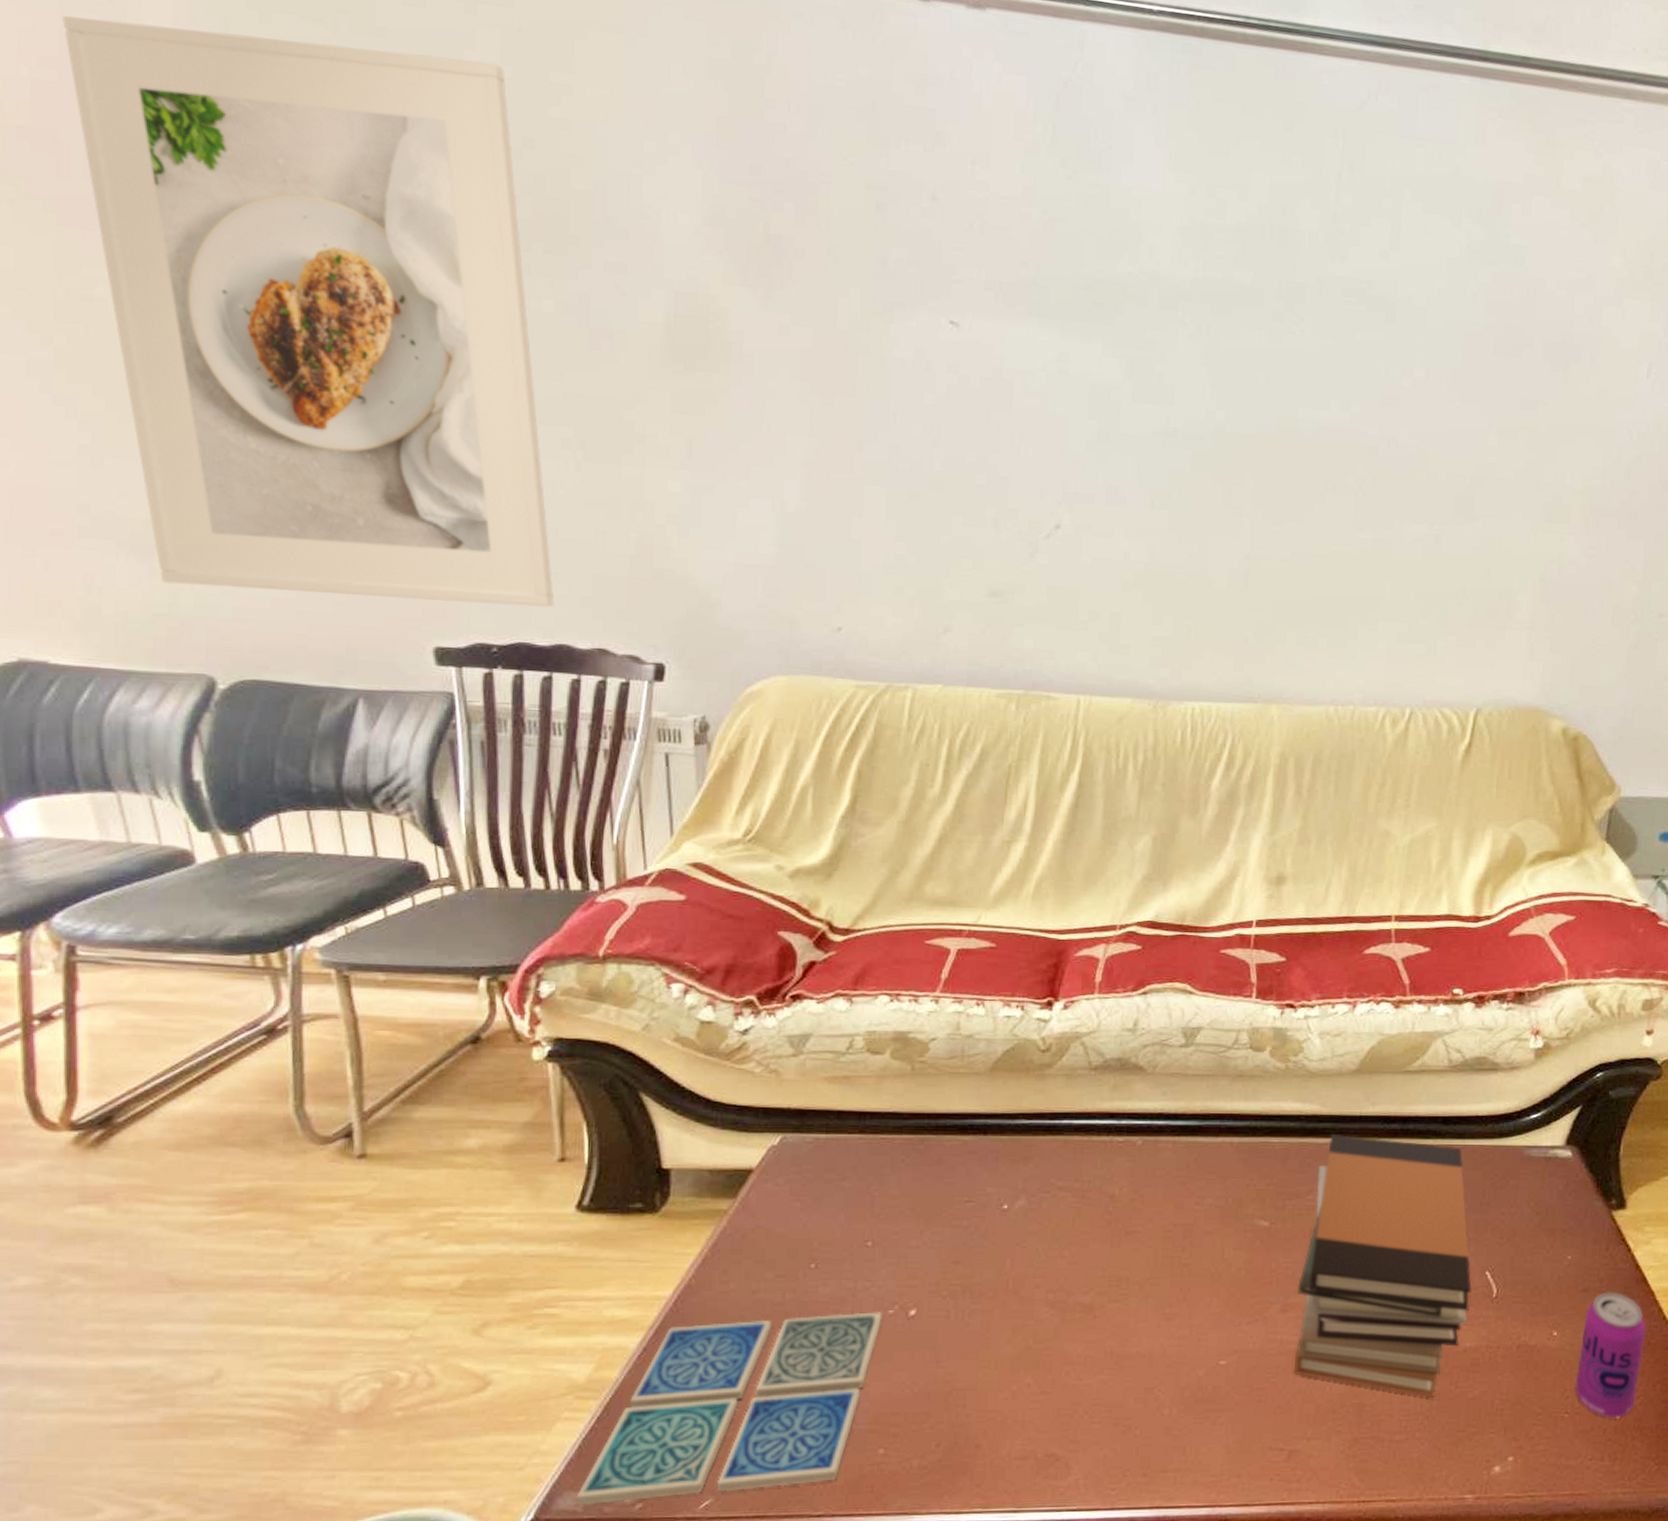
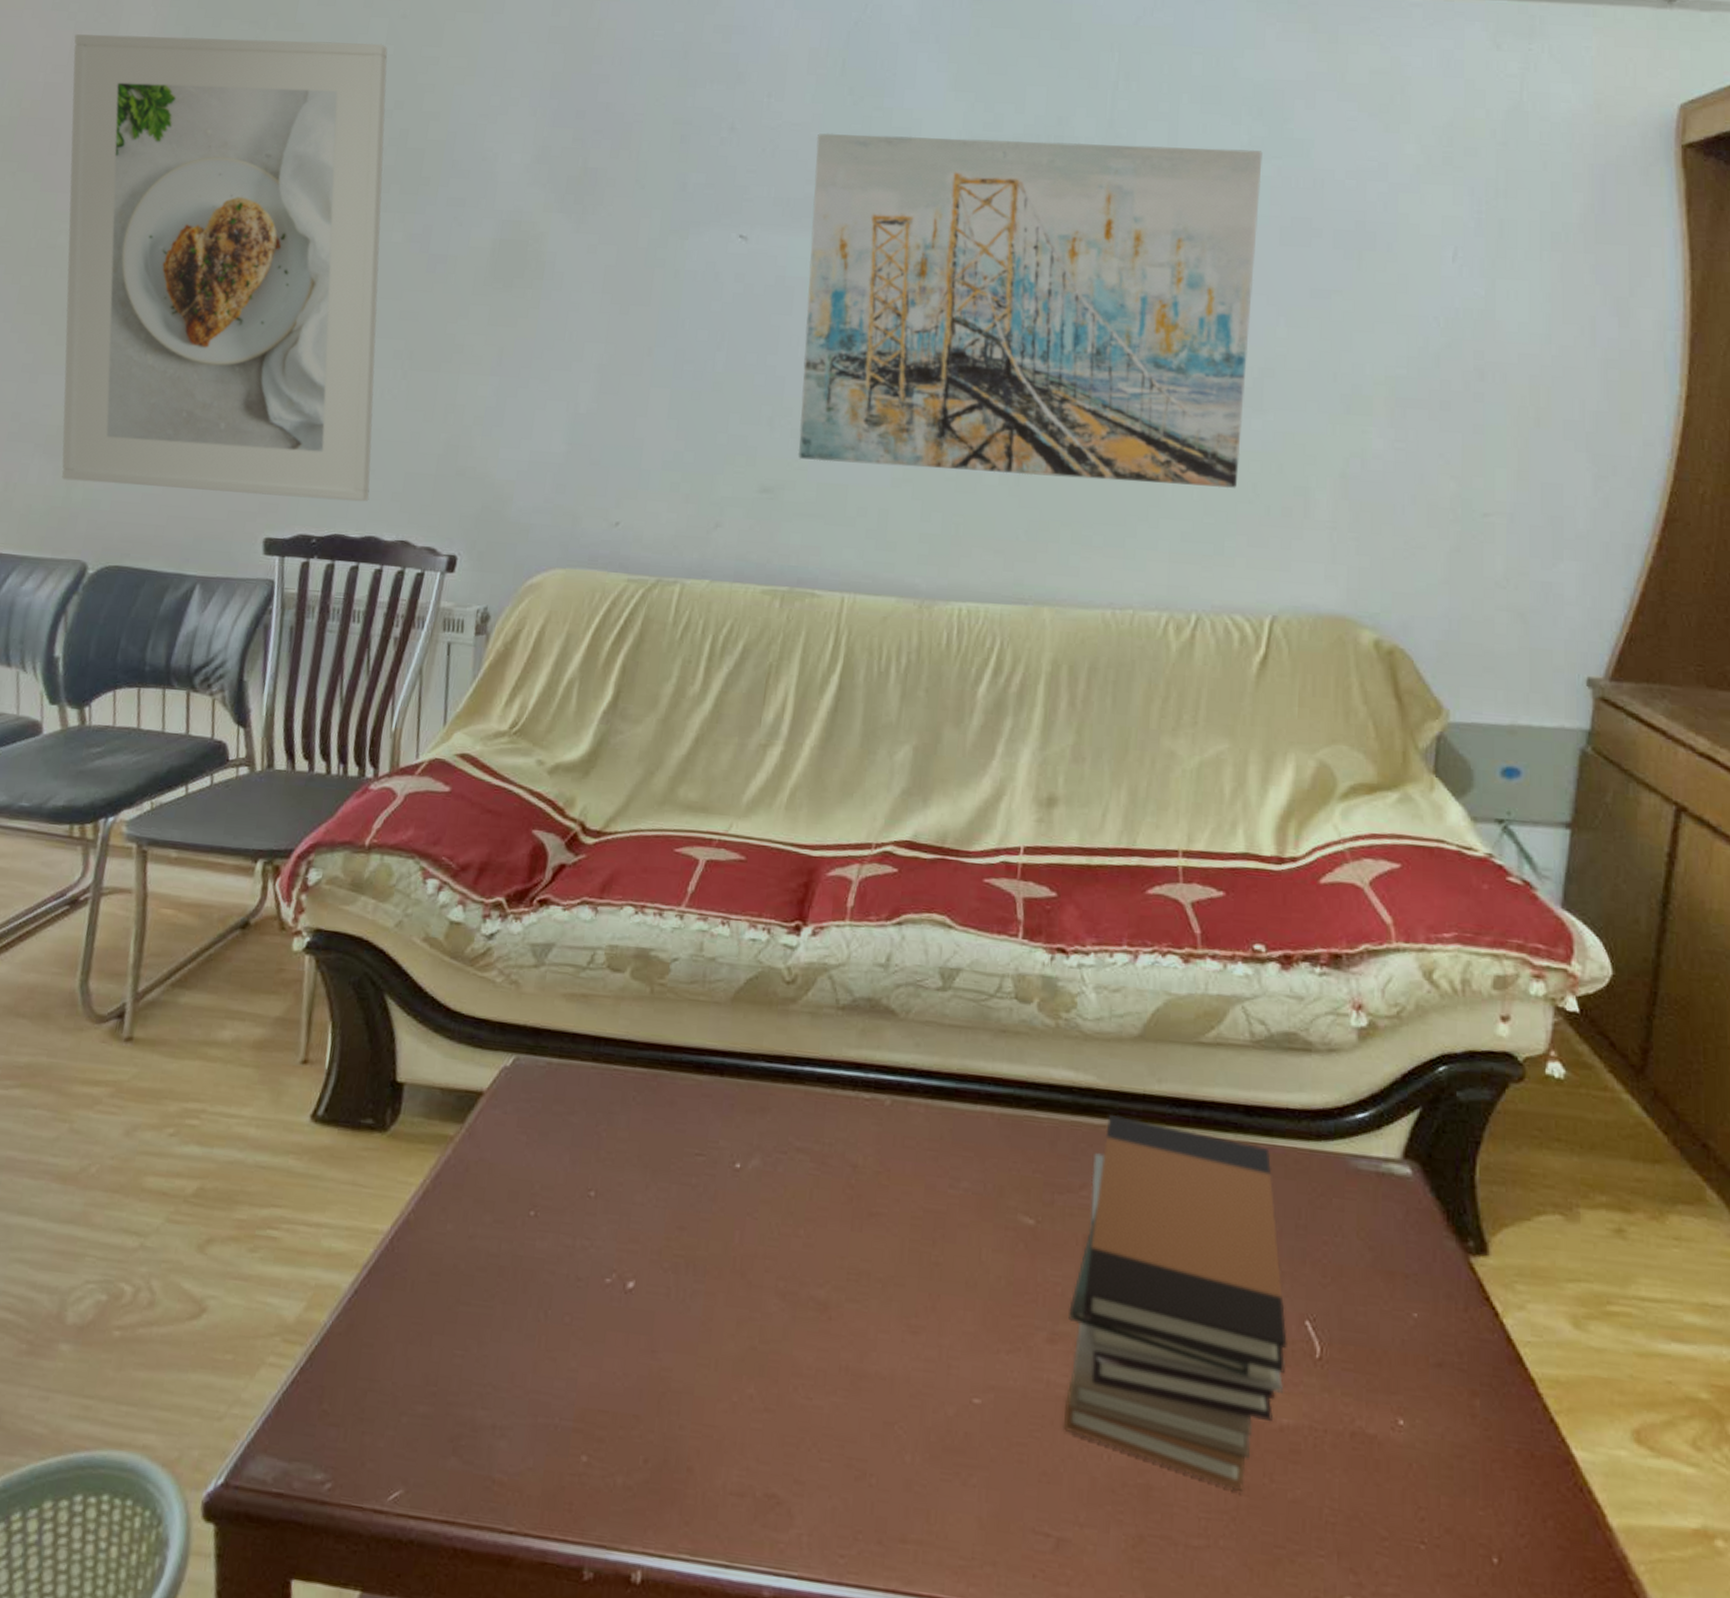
drink coaster: present [576,1312,883,1506] -> none [267,1267,599,1490]
wall art: none [1026,209,1481,592] -> present [797,133,1263,489]
beverage can: present [1575,1292,1647,1418] -> none [1432,1371,1527,1562]

